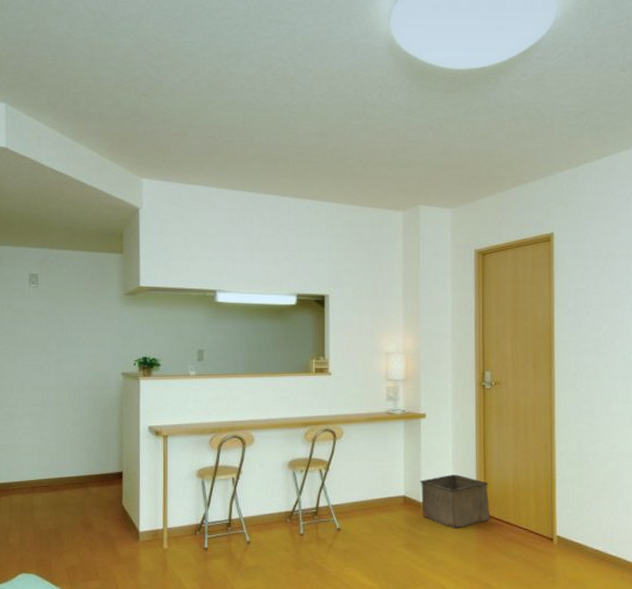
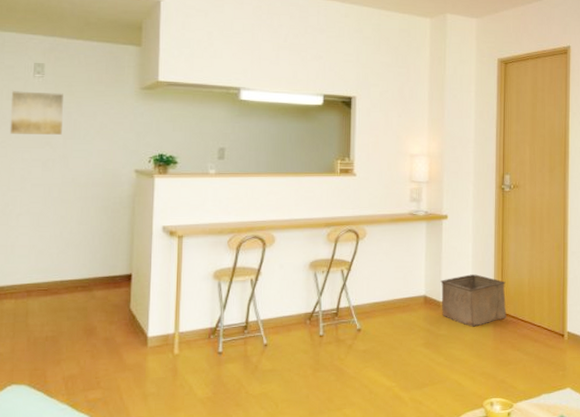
wall art: none [10,301,56,341] -> present [9,91,63,135]

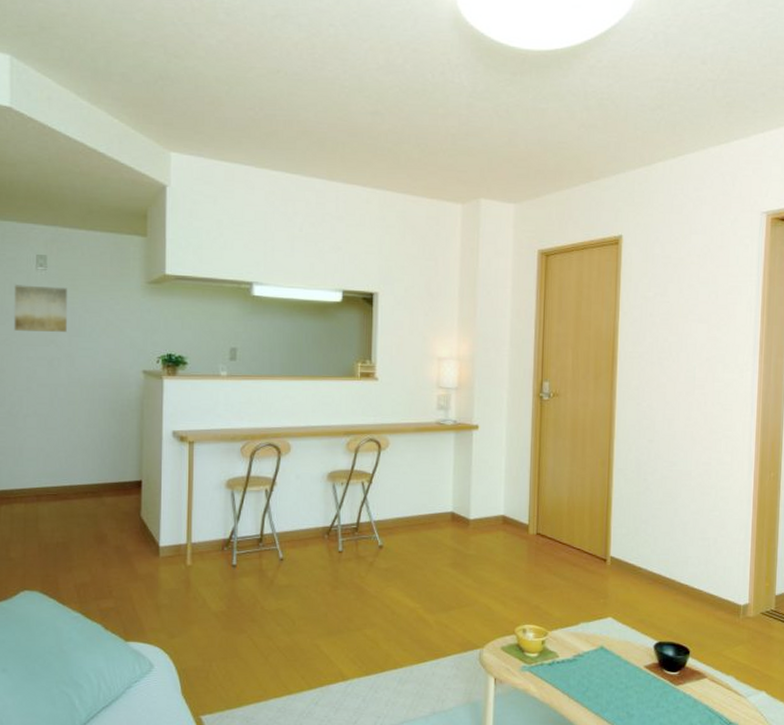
storage bin: present [440,274,507,327] -> none [469,490,543,548]

